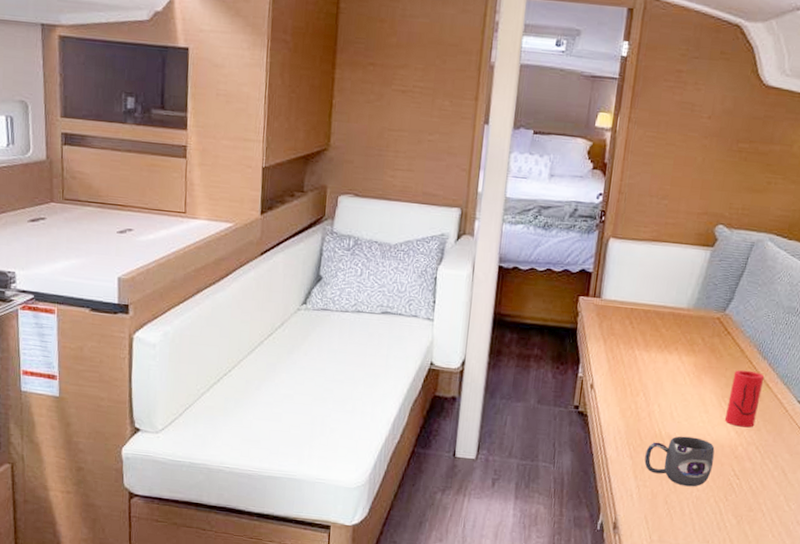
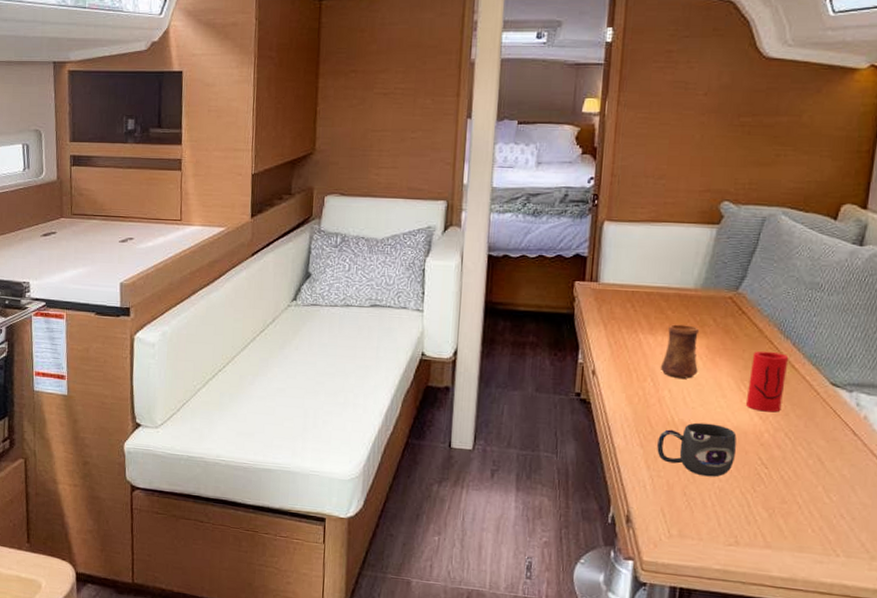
cup: none [652,342,689,394] -> present [660,324,700,379]

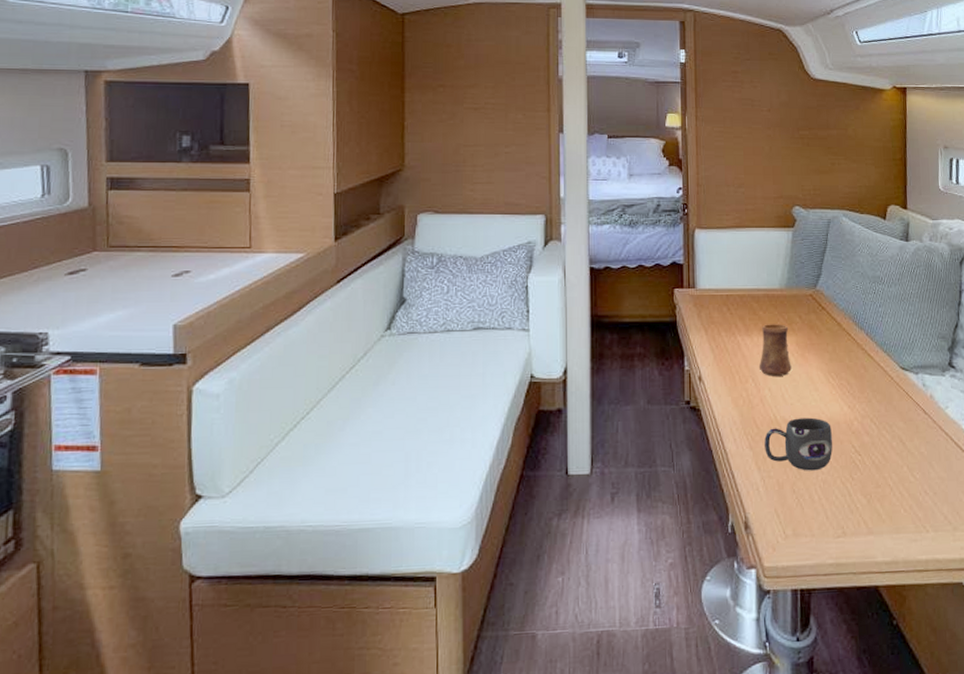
cup: present [746,350,789,413] -> none [835,342,865,401]

